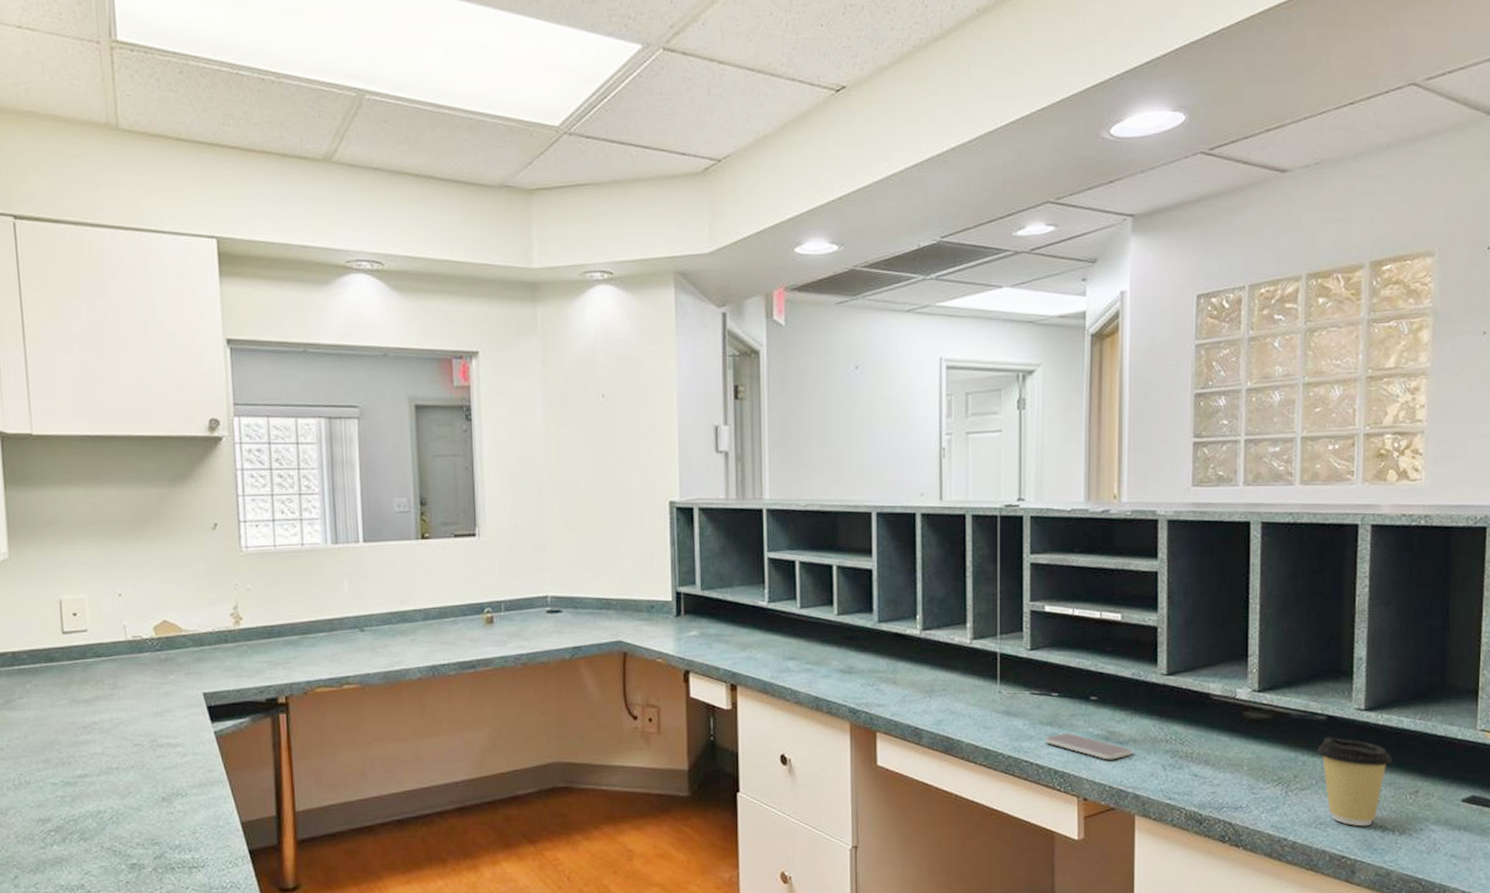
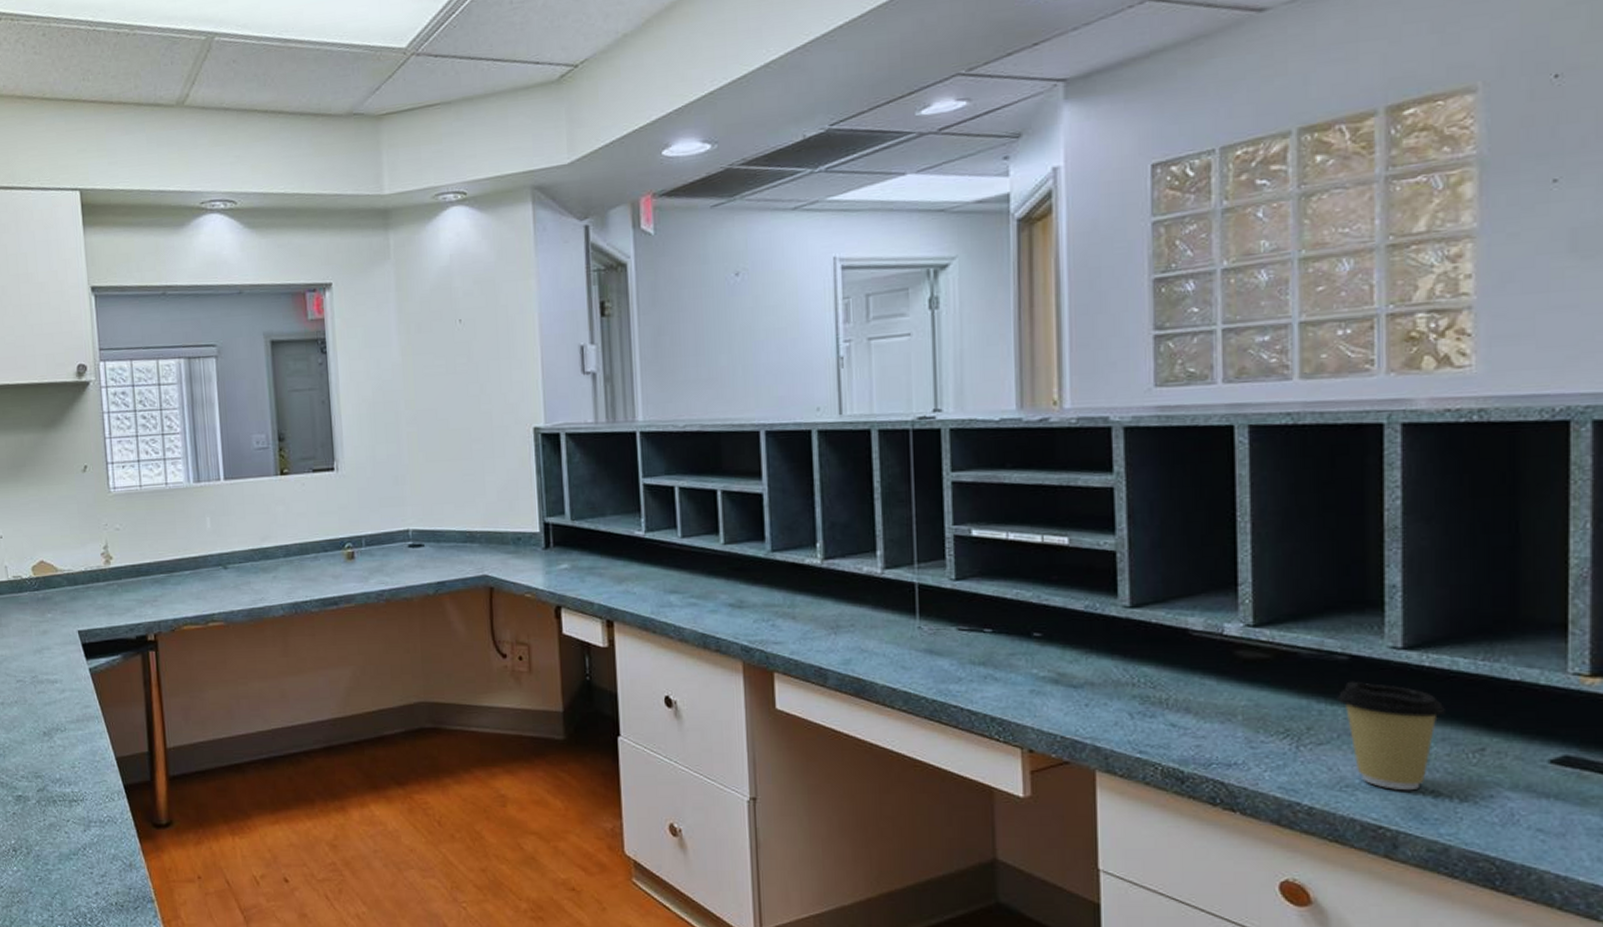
smartphone: present [1045,733,1133,760] -> none [977,675,1090,706]

